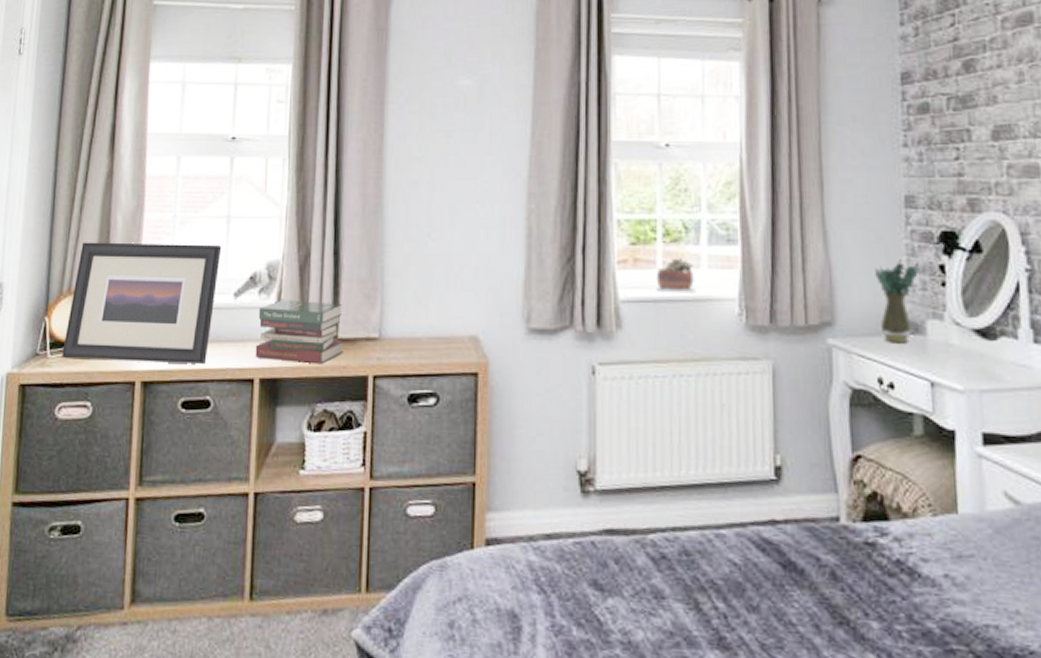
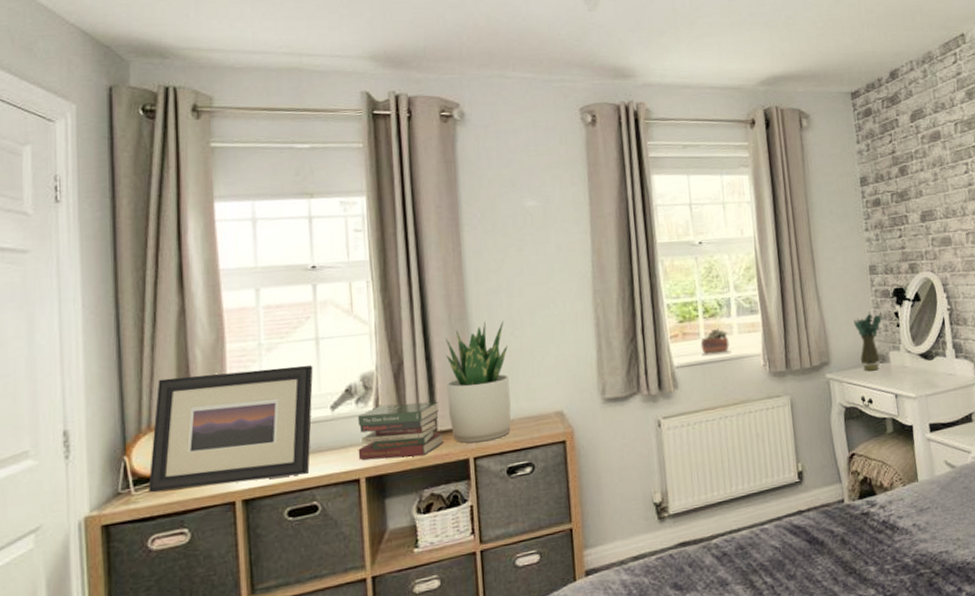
planter: none [351,217,423,359] -> present [446,320,511,443]

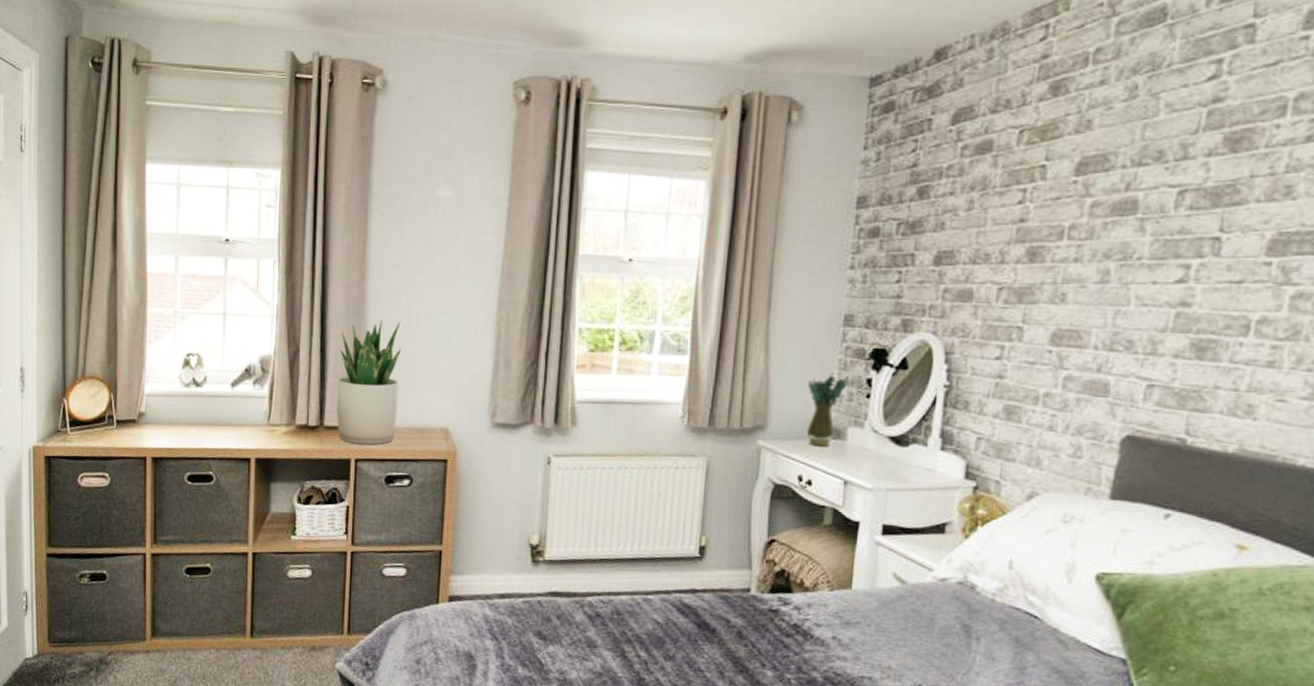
picture frame: present [148,365,313,492] -> none [81,332,219,444]
books: present [357,401,444,460] -> none [251,391,329,448]
succulent plant: present [700,328,731,357] -> none [609,364,645,397]

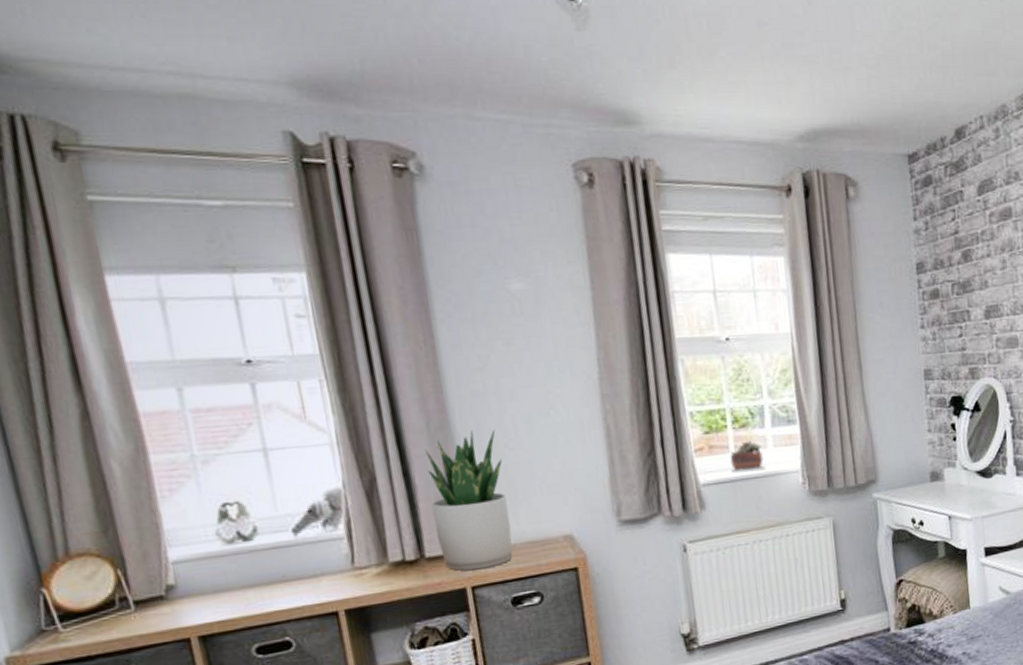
succulent plant: none [609,364,645,397] -> present [730,440,766,474]
vase: present [806,373,851,447] -> none [905,423,939,491]

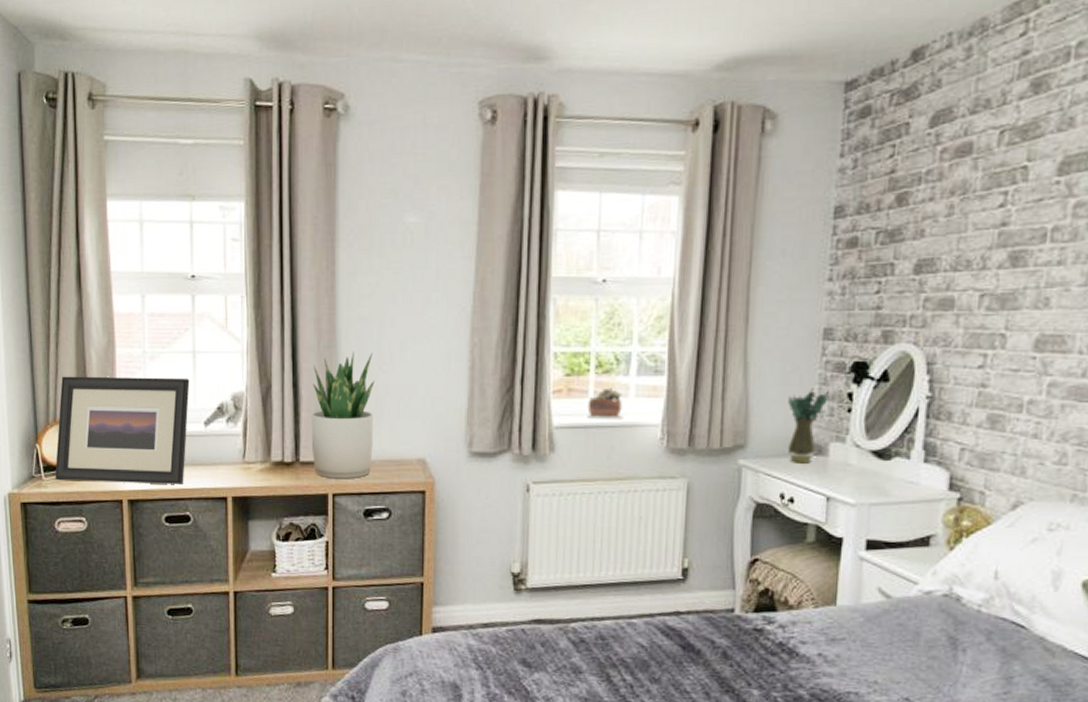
picture frame: none [68,481,276,629] -> present [55,376,190,484]
vase: none [905,423,939,491] -> present [787,388,831,464]

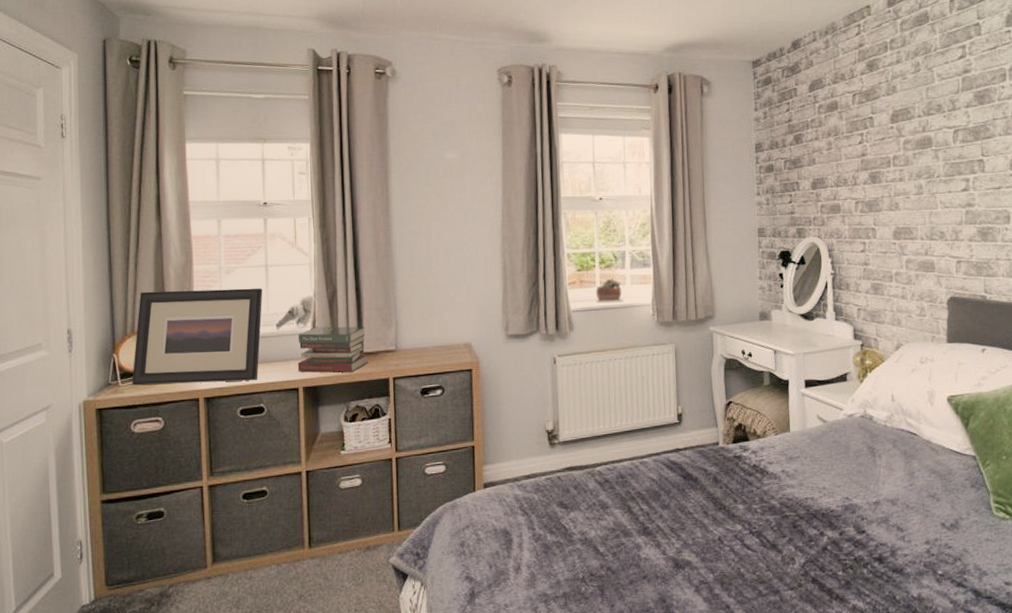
books: none [226,428,305,485] -> present [297,326,368,373]
planter: present [311,351,374,479] -> none [372,259,426,365]
vase: present [787,388,831,464] -> none [739,271,769,327]

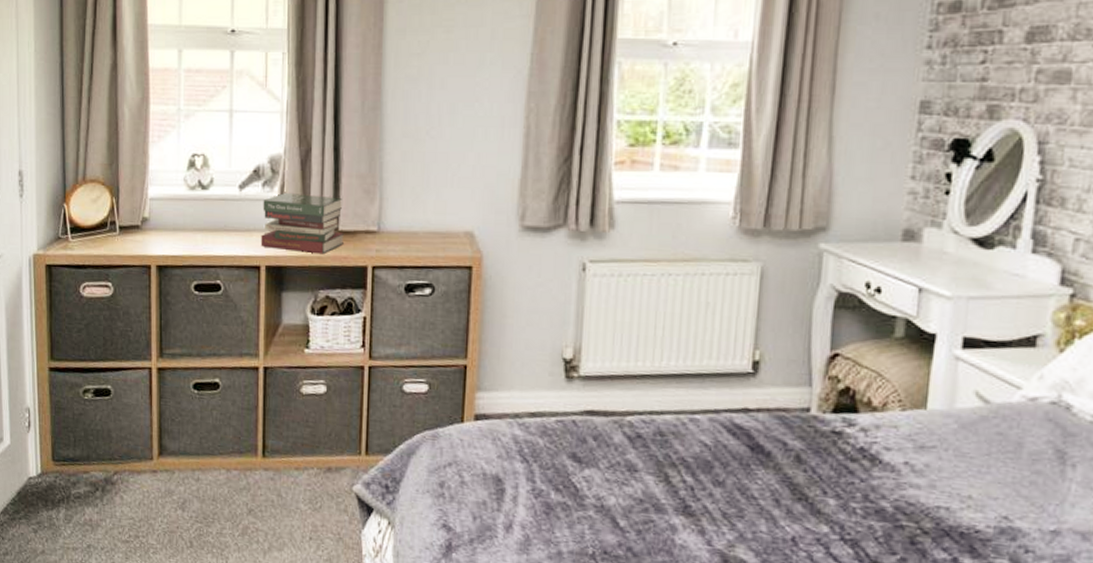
picture frame: present [132,288,263,385] -> none [82,133,226,251]
succulent plant: present [596,278,623,304] -> none [651,160,692,196]

